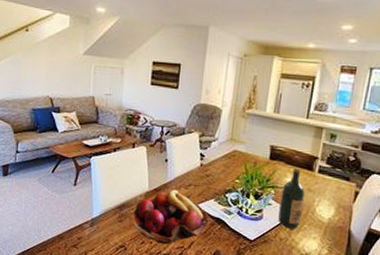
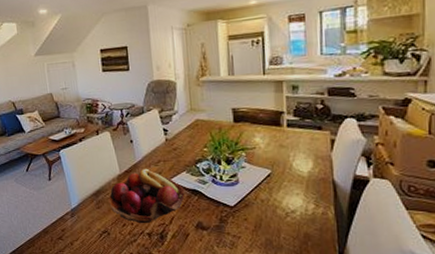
wine bottle: present [278,167,306,229] -> none [252,125,280,189]

